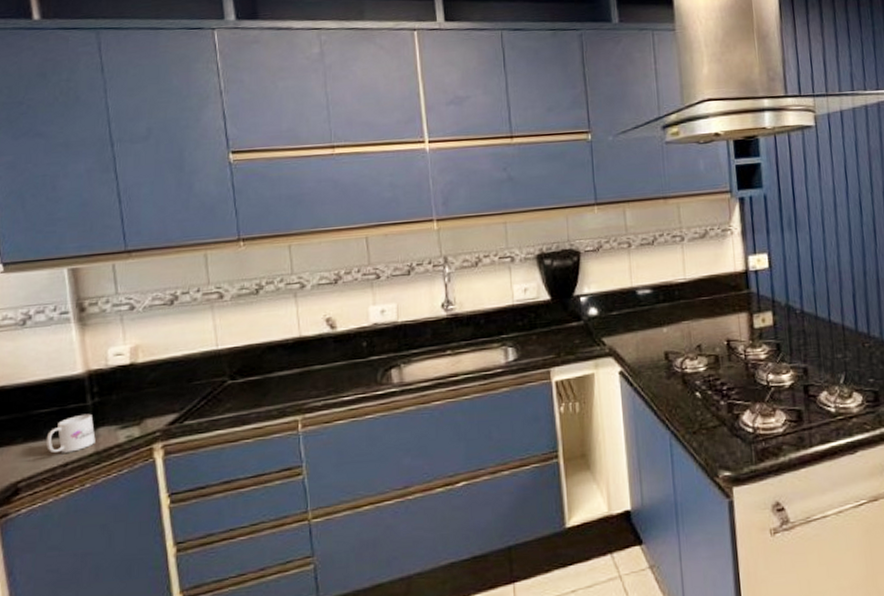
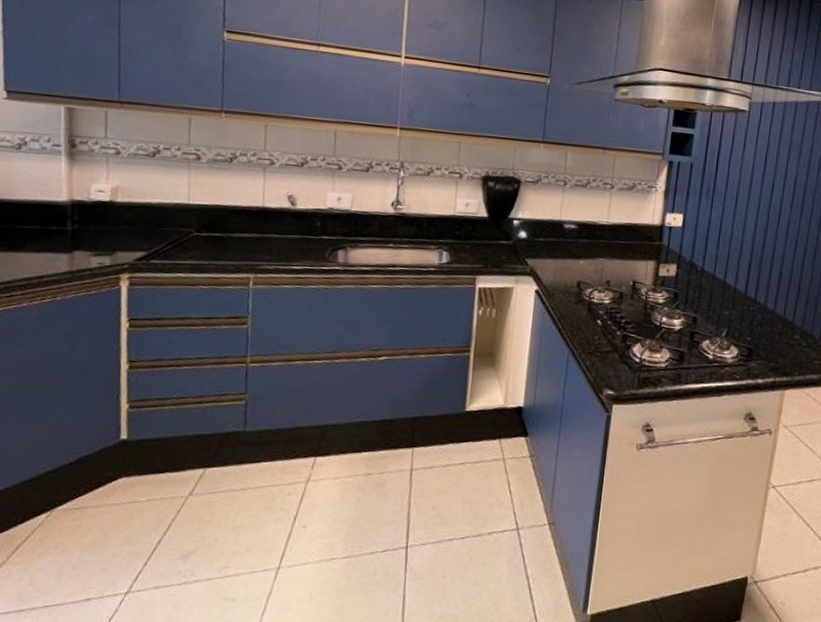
mug: present [46,413,96,453] -> none [27,236,71,268]

